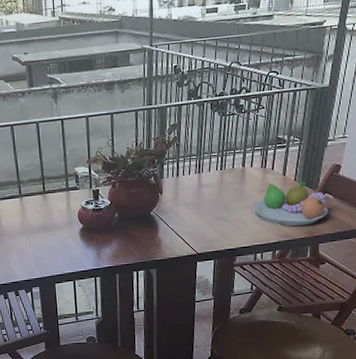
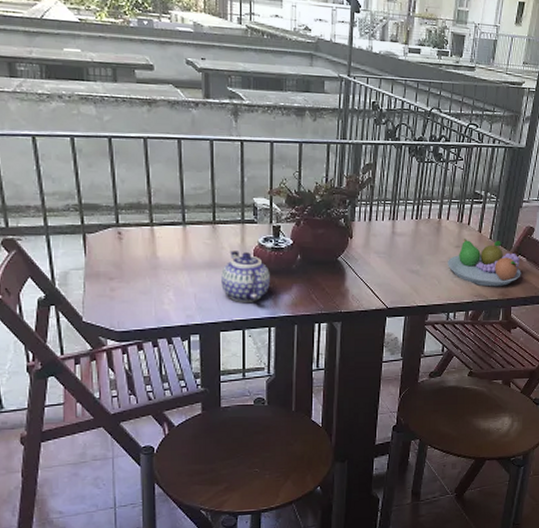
teapot: none [53,213,93,258] -> present [221,249,270,302]

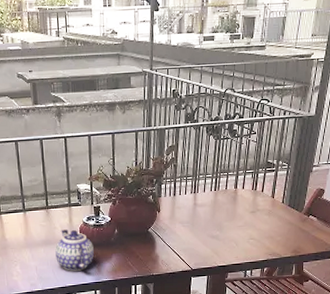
fruit bowl: present [447,239,521,287] -> none [243,204,312,246]

